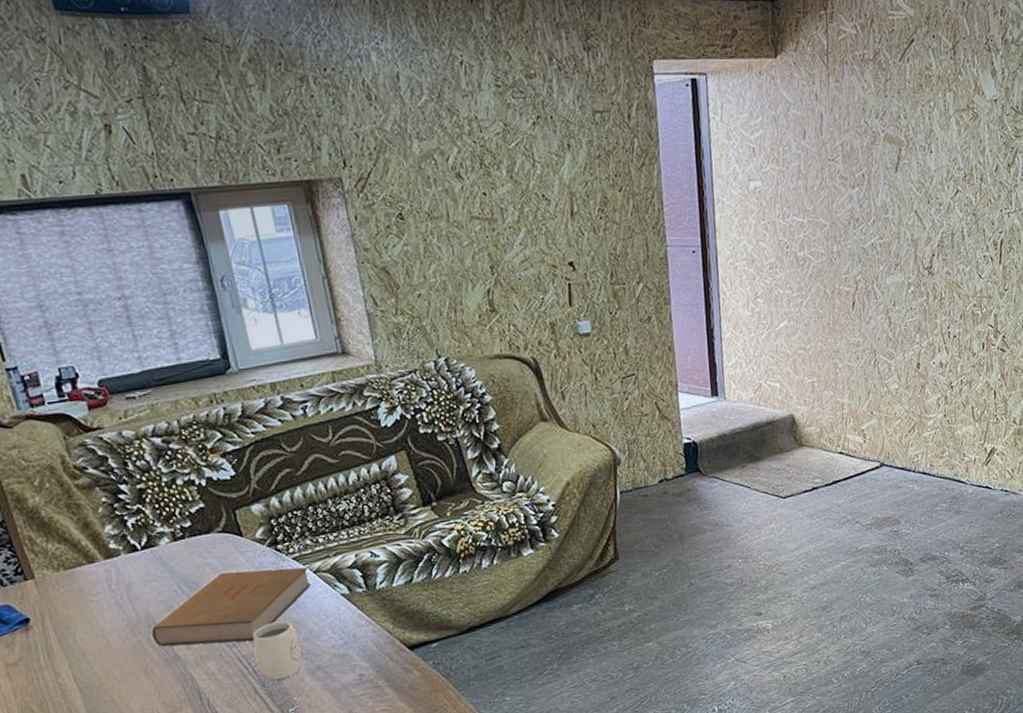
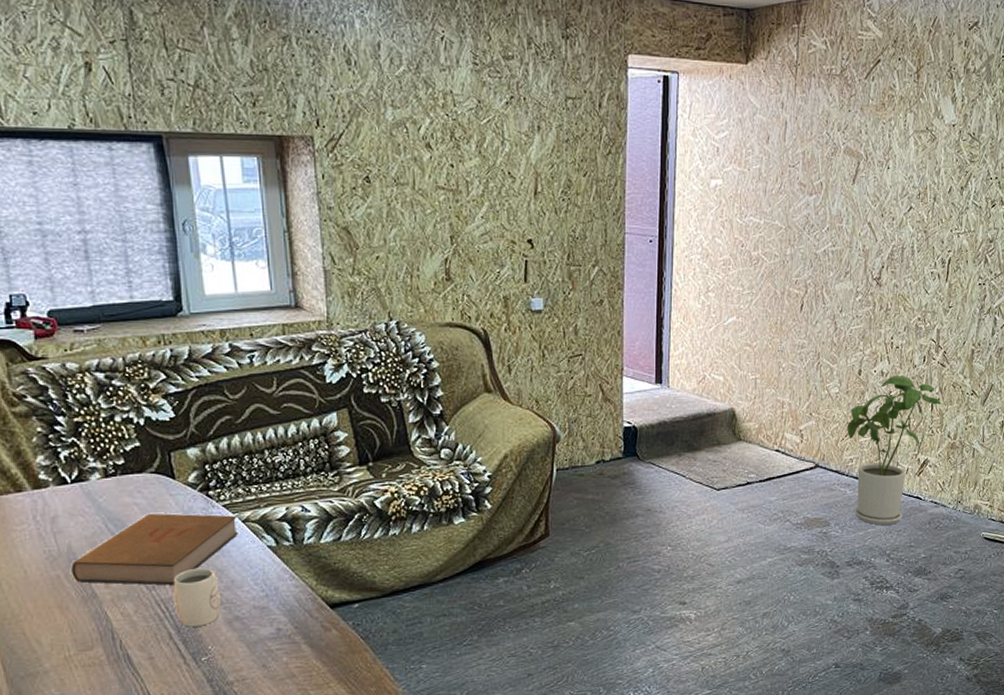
house plant: none [909,364,1005,519] -> present [847,375,942,525]

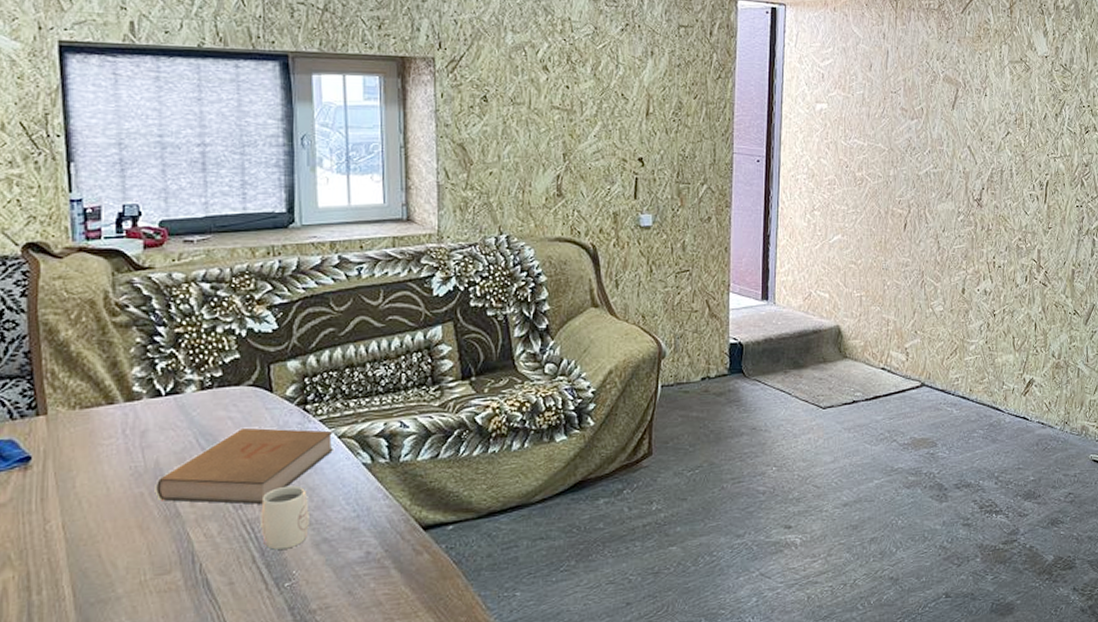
house plant: present [847,375,942,525] -> none [952,294,1045,446]

